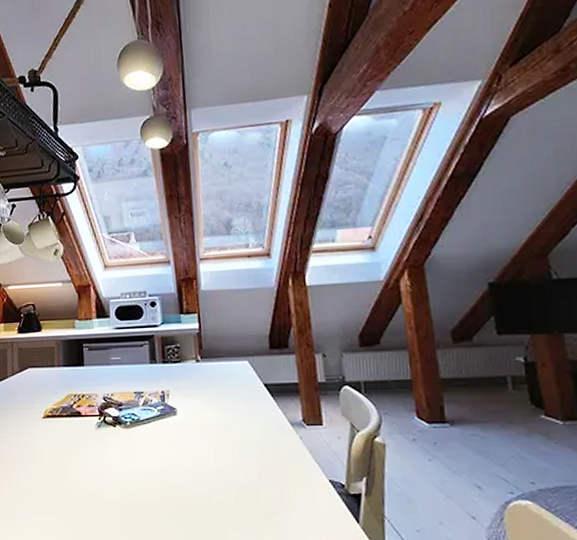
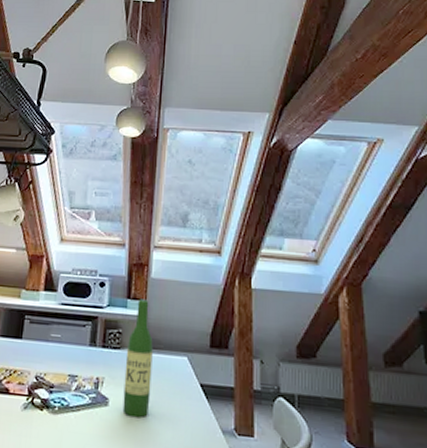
wine bottle: none [187,312,217,422] -> present [122,299,153,418]

